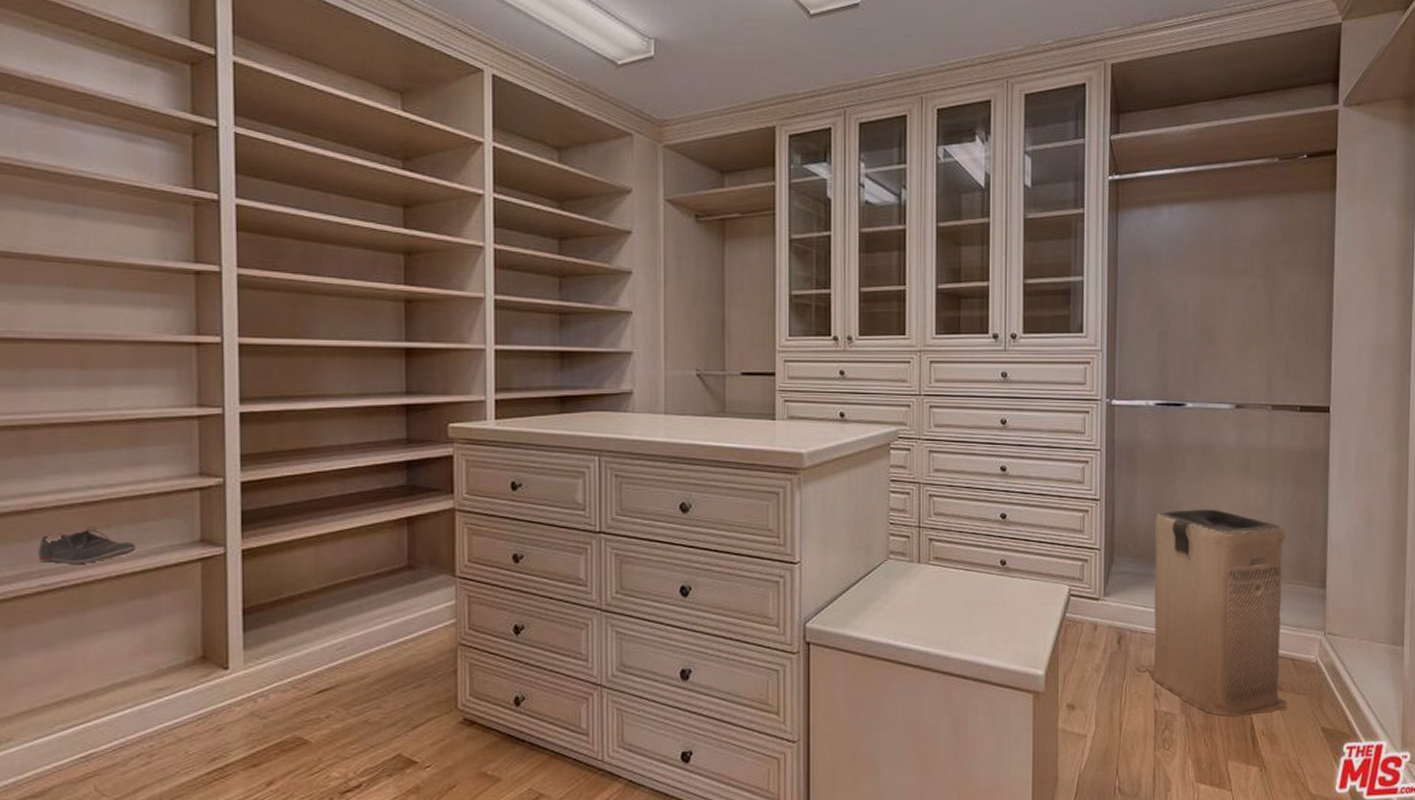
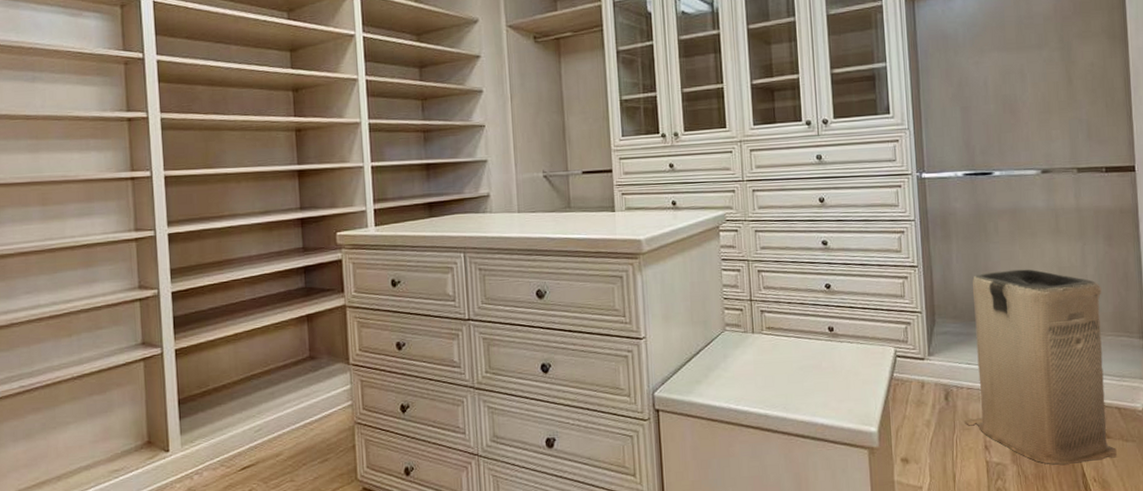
shoe: present [37,527,136,564] -> none [16,336,92,368]

